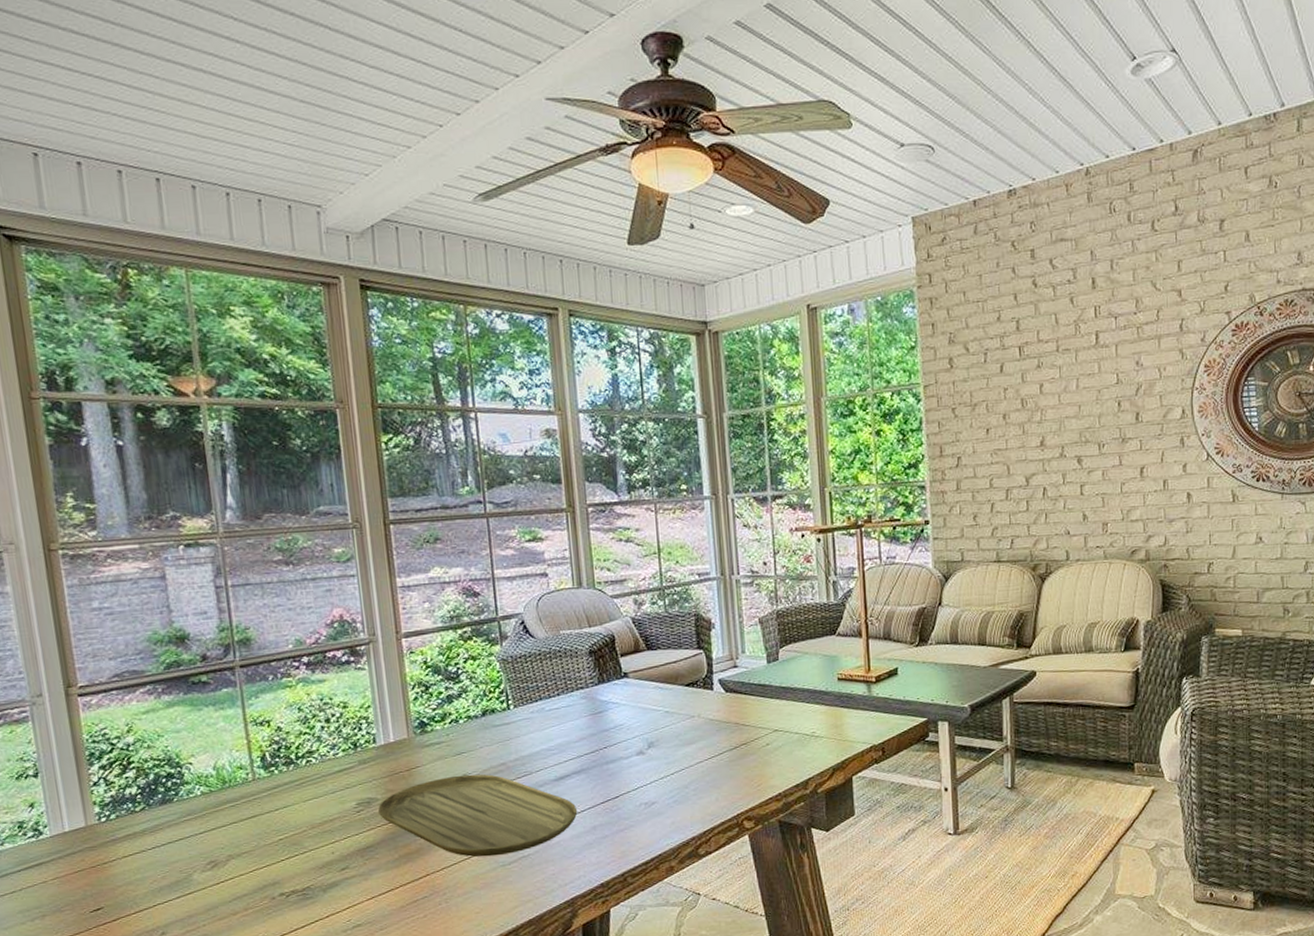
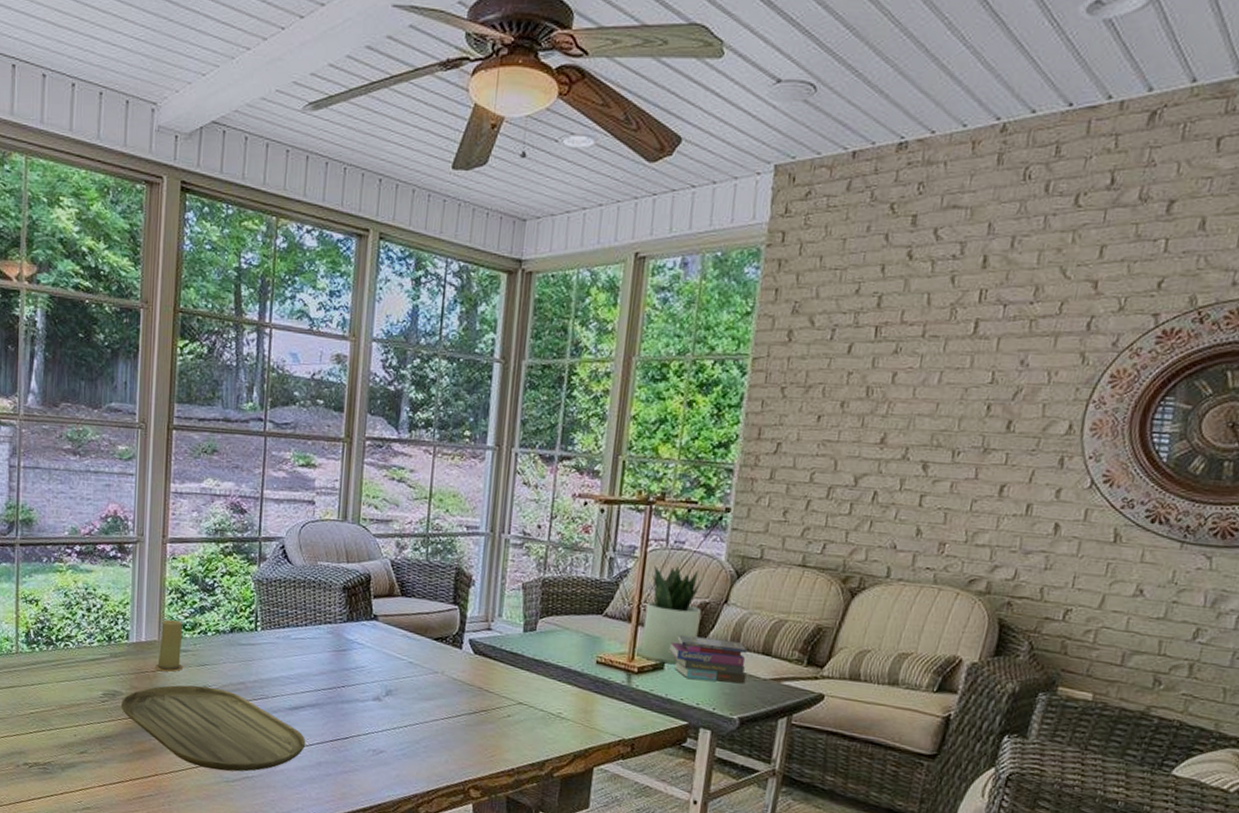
candle: none [408,714,440,768] -> present [154,620,184,672]
planter: none [869,580,921,669] -> present [634,566,704,665]
books: none [899,637,969,678] -> present [669,635,747,684]

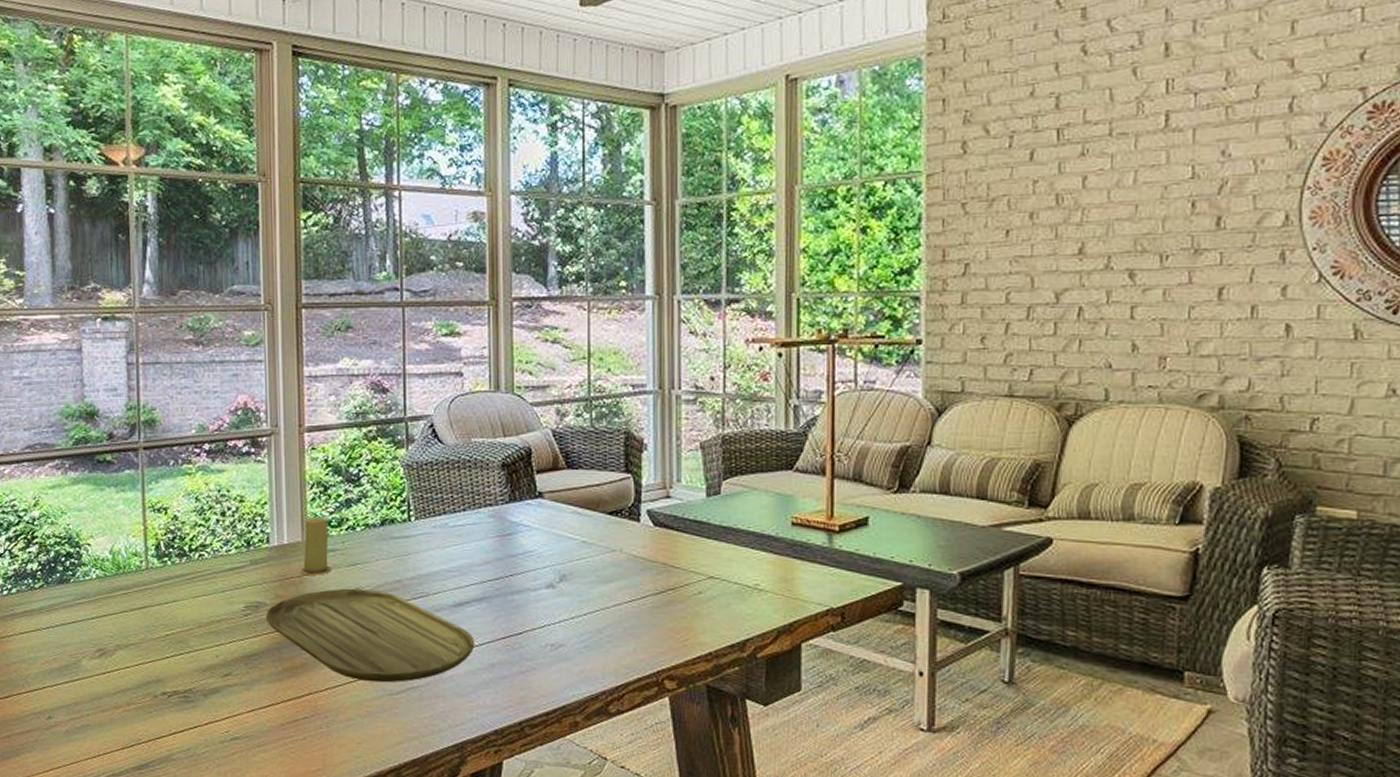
planter: present [634,566,704,665] -> none [832,409,902,519]
books: present [669,635,747,684] -> none [872,485,962,534]

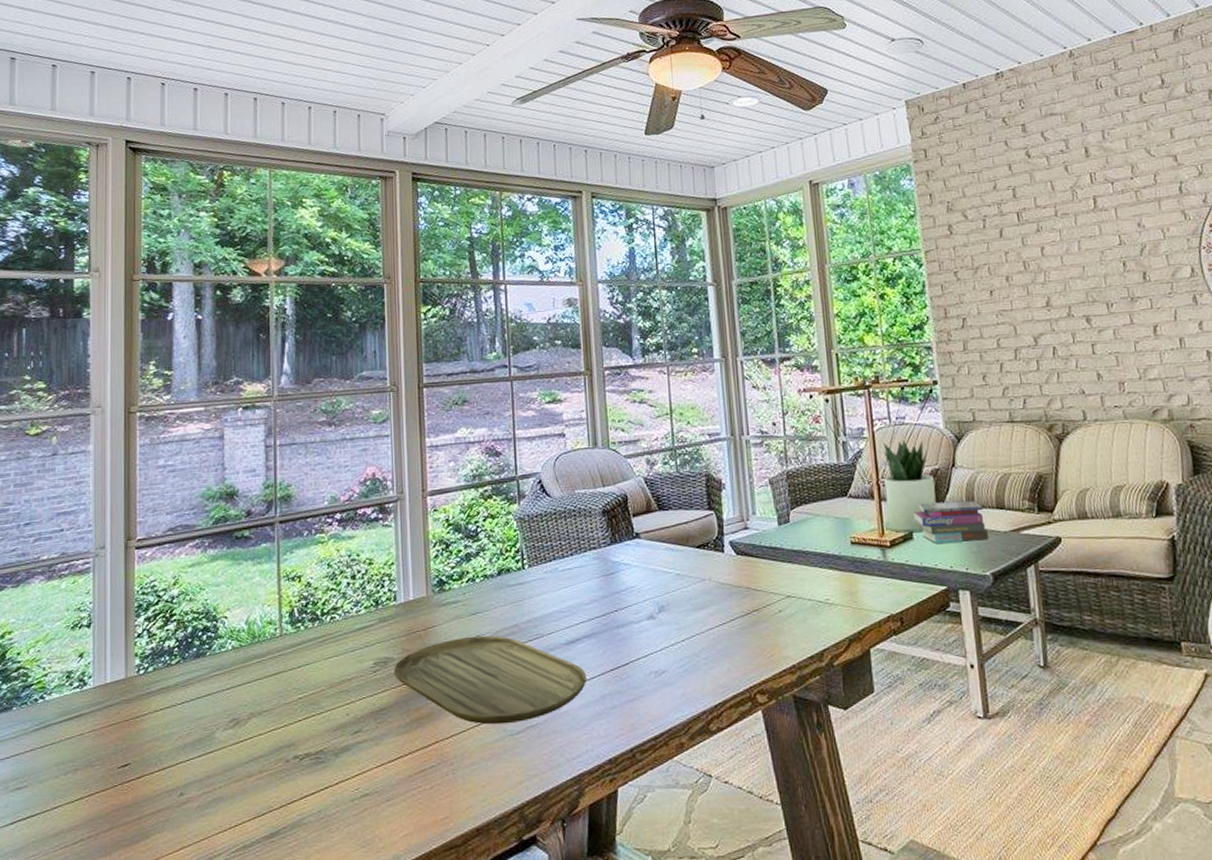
candle: present [300,518,333,575] -> none [425,573,455,627]
planter: none [832,409,902,519] -> present [882,440,936,533]
books: none [872,485,962,534] -> present [913,500,989,543]

